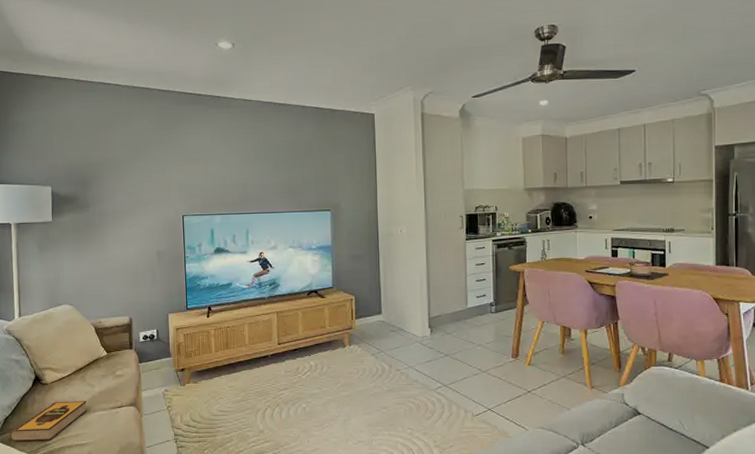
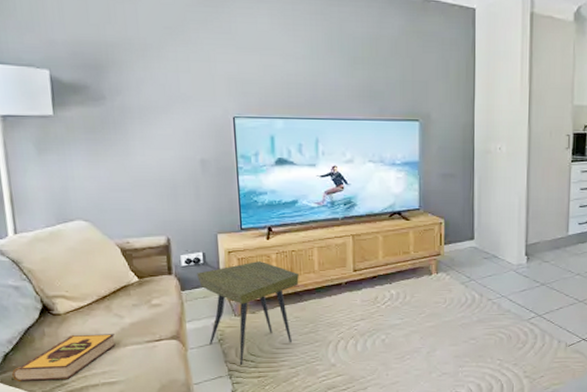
side table: none [152,337,233,430] -> present [197,261,299,365]

